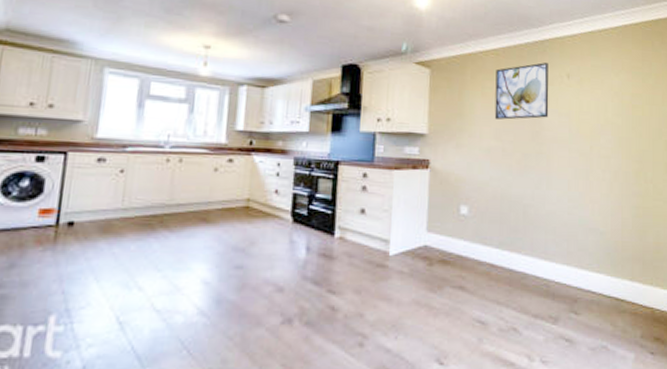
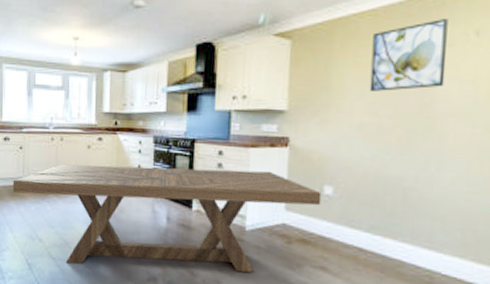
dining table: none [103,190,459,315] -> present [12,164,322,273]

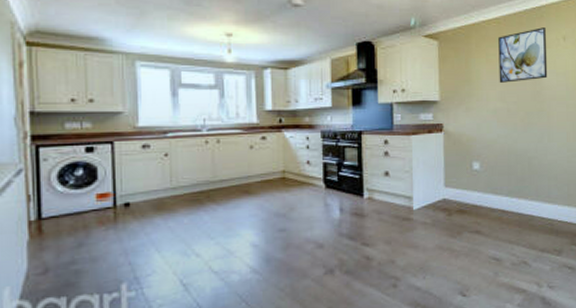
dining table: present [12,164,322,273] -> none [157,154,472,275]

